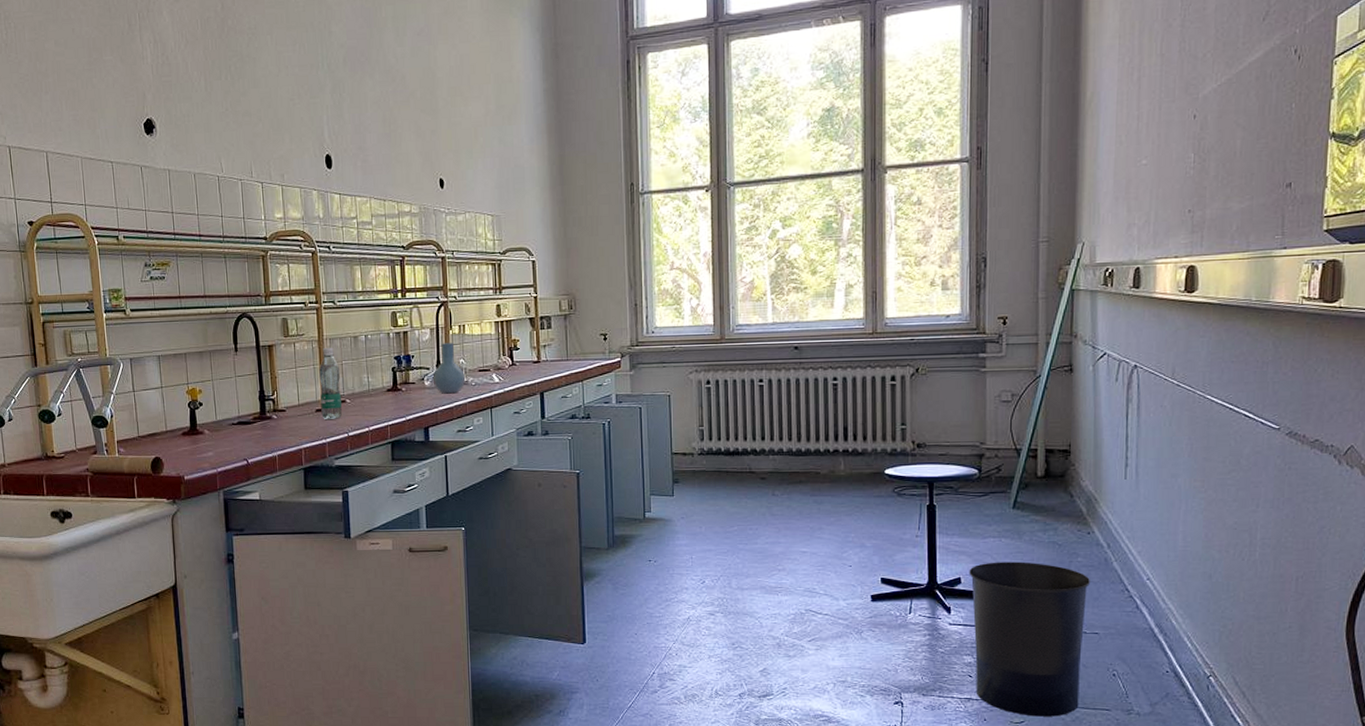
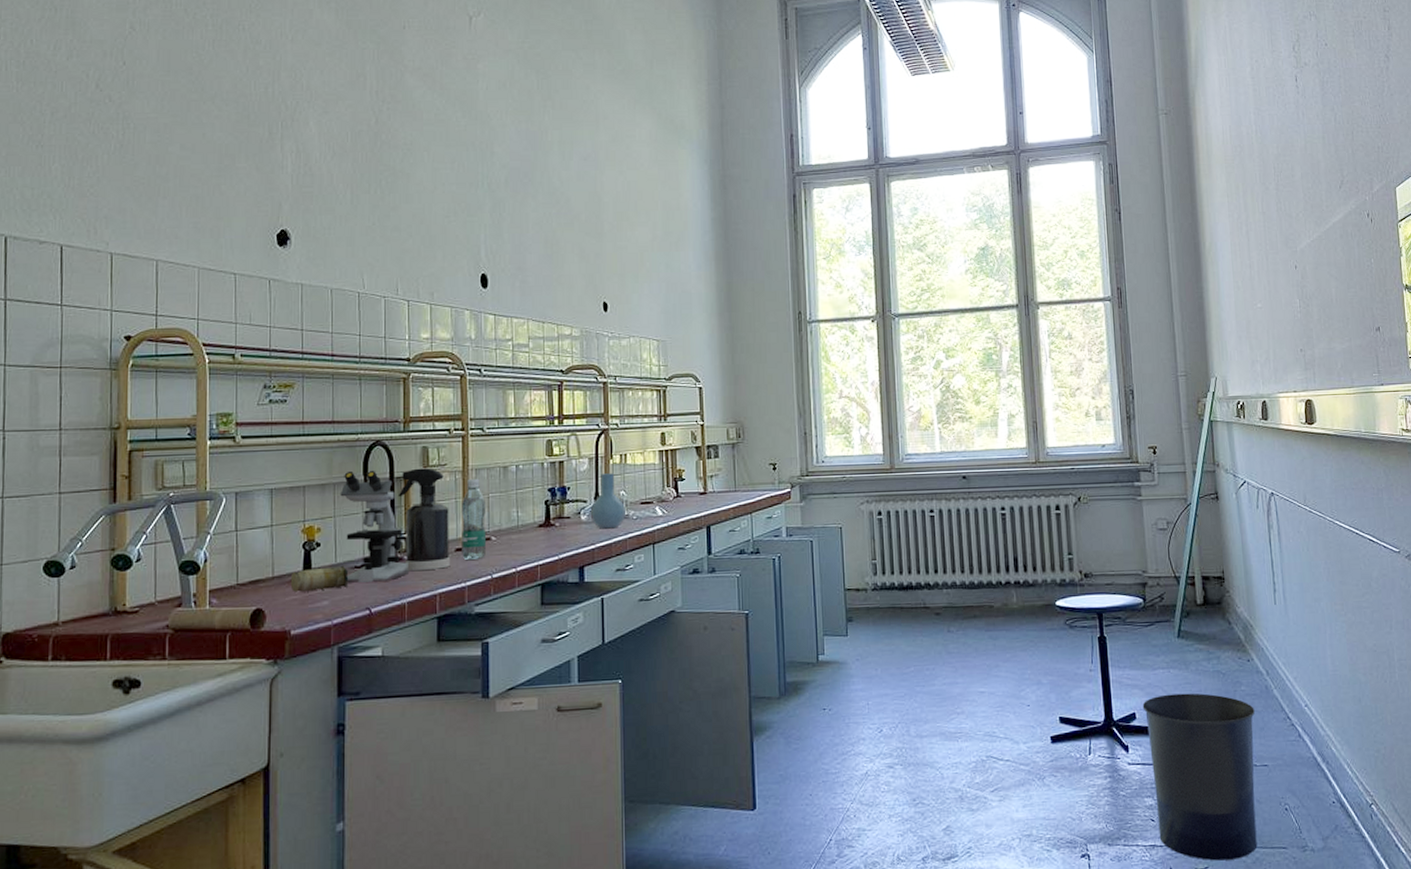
paper towel roll: none [180,422,228,444] -> present [290,565,349,592]
microscope: none [215,340,277,437] -> present [340,470,408,583]
spray bottle: none [264,337,312,428] -> present [397,468,451,570]

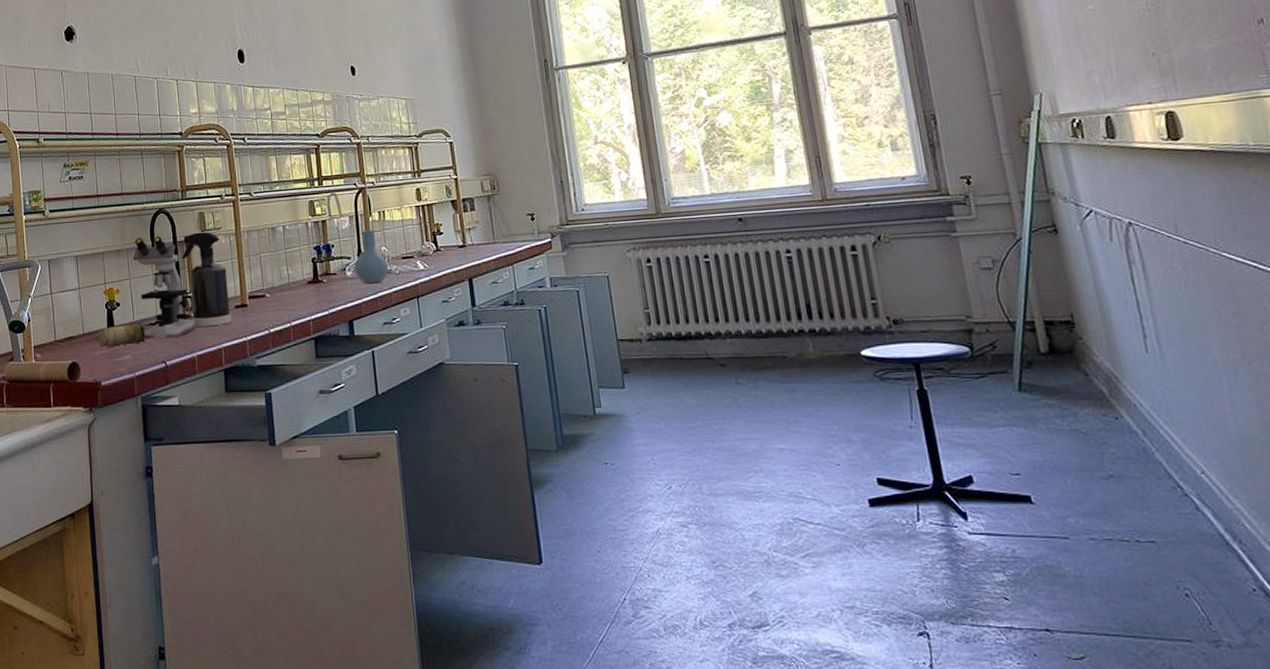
bottle: present [462,478,487,561] -> none [237,239,262,317]
waste bin: present [1142,693,1258,861] -> none [980,454,1151,650]

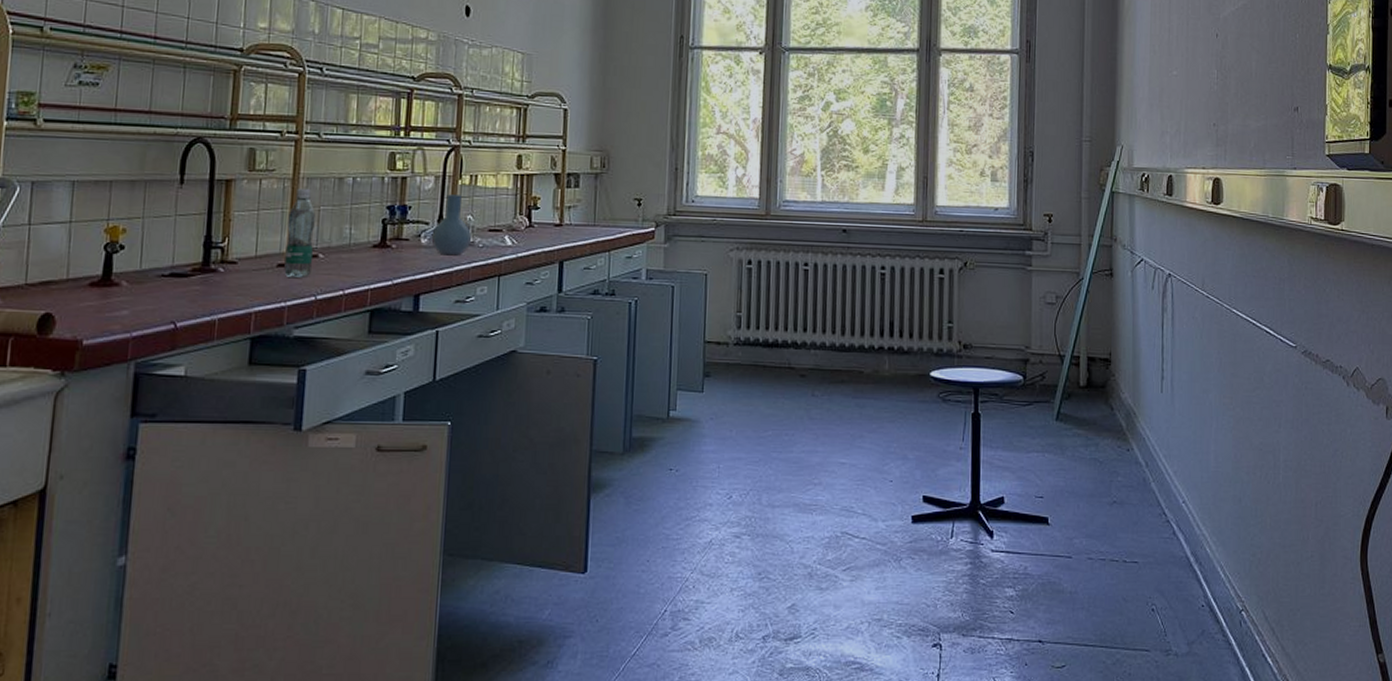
paper towel roll: present [97,322,146,348] -> none [86,272,154,299]
microscope: present [132,236,196,339] -> none [151,168,223,294]
spray bottle: present [181,231,232,327] -> none [217,171,274,285]
bottle: none [237,239,262,317] -> present [284,188,316,279]

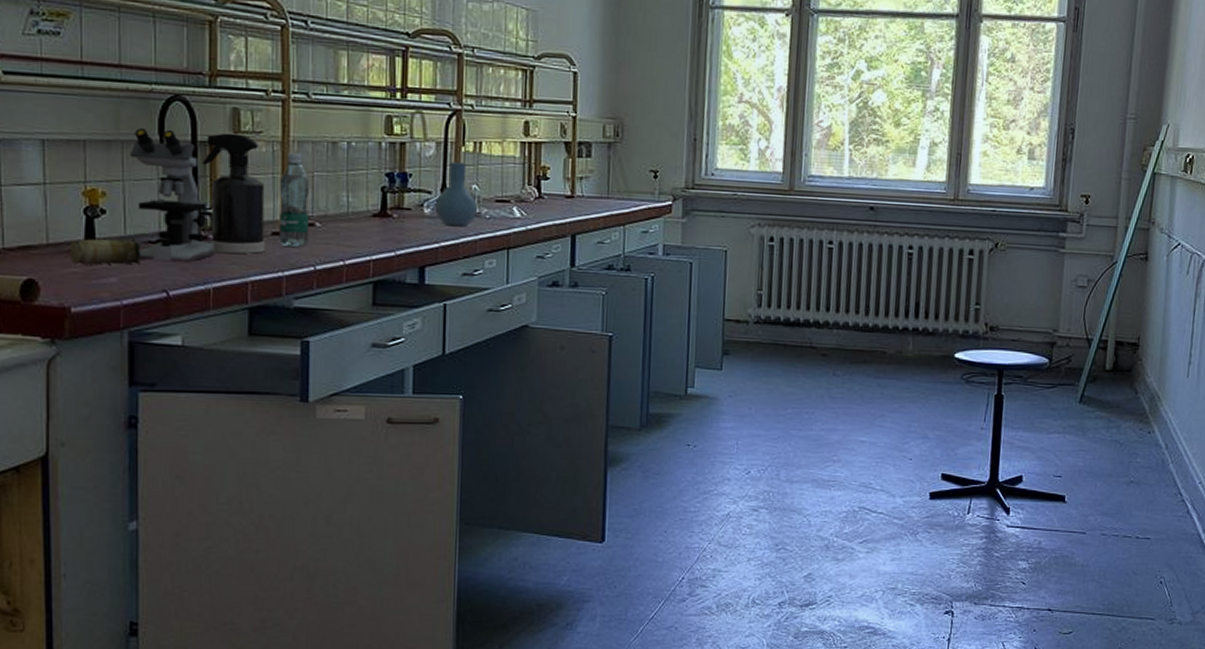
paper towel roll: none [86,272,154,299] -> present [69,238,141,265]
microscope: none [151,168,223,294] -> present [129,127,214,262]
spray bottle: none [217,171,274,285] -> present [201,133,266,254]

